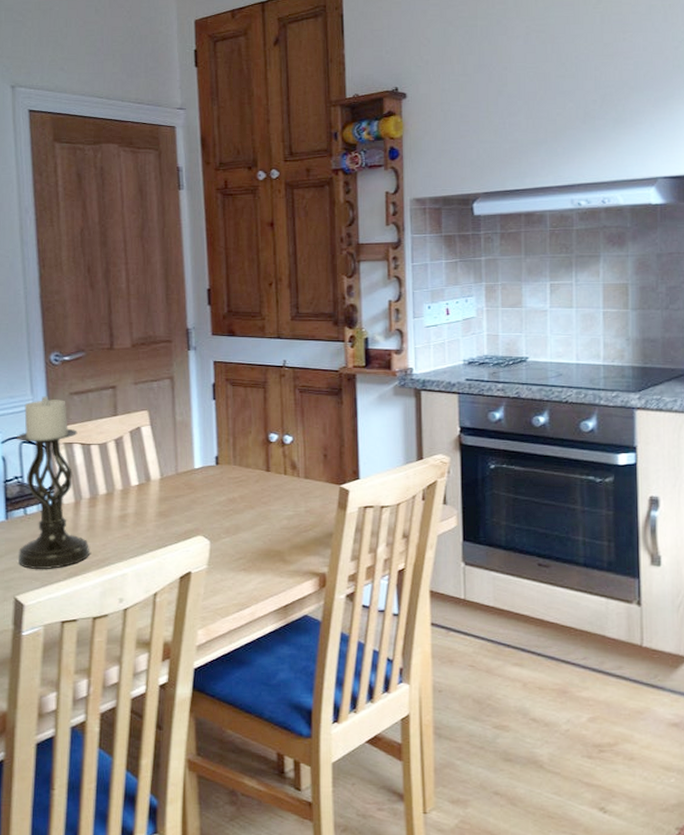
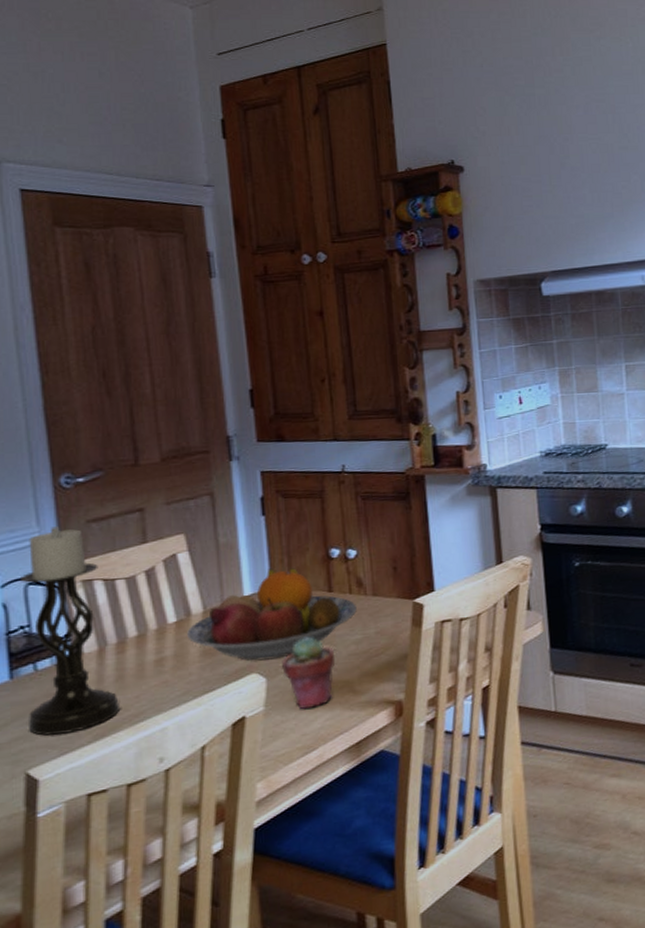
fruit bowl: none [147,446,290,525] -> present [187,568,357,661]
potted succulent: none [224,508,270,572] -> present [282,636,336,710]

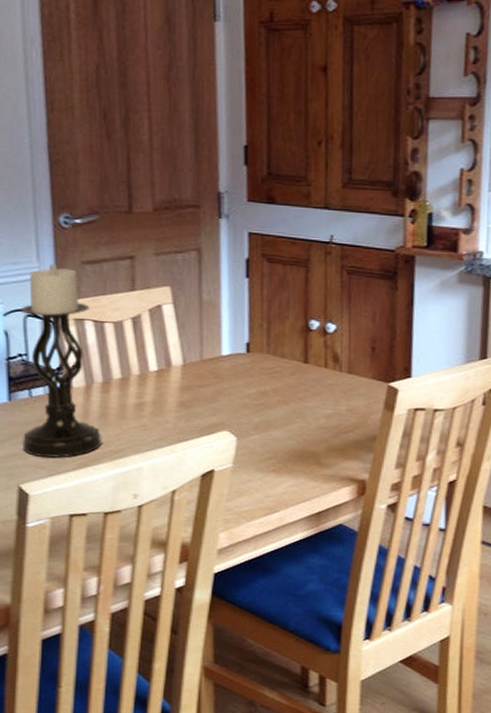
fruit bowl: present [187,568,357,661] -> none [166,332,331,421]
potted succulent: present [282,636,336,710] -> none [253,403,305,473]

